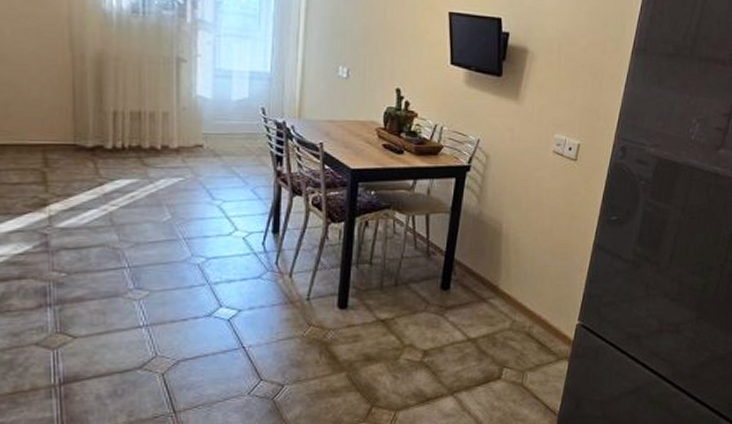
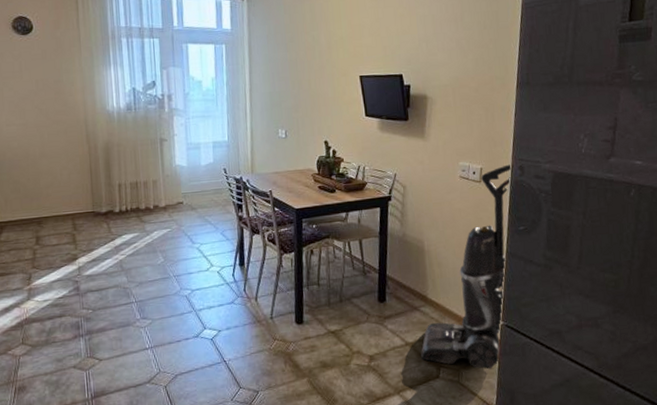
vacuum cleaner: none [483,143,614,373] -> present [421,164,513,370]

